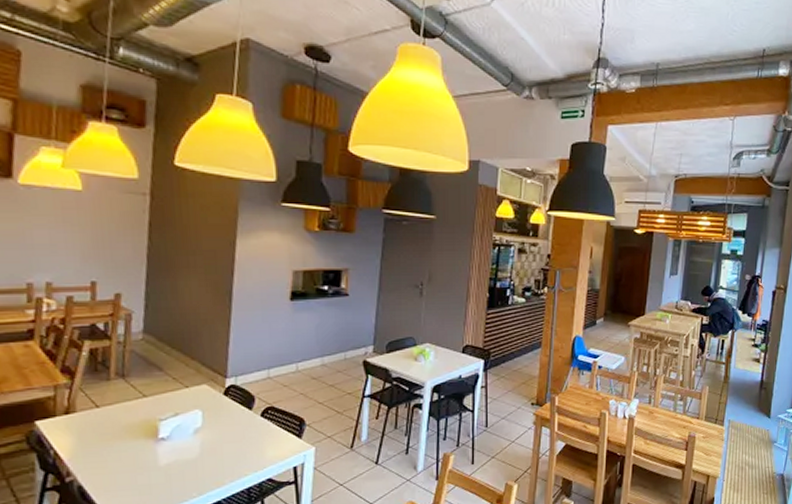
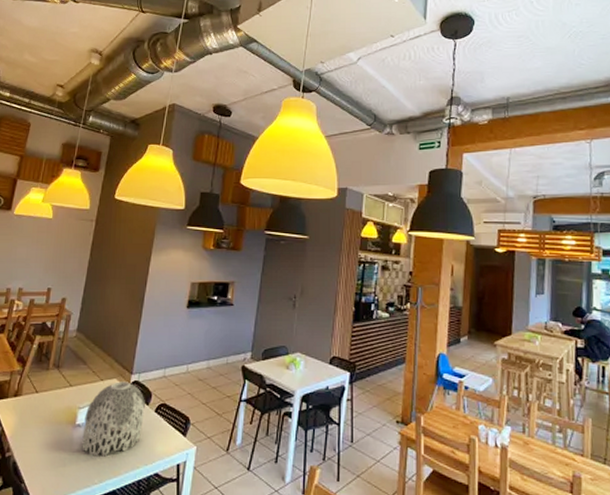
vase: none [169,386,249,468] -> present [82,381,146,455]

